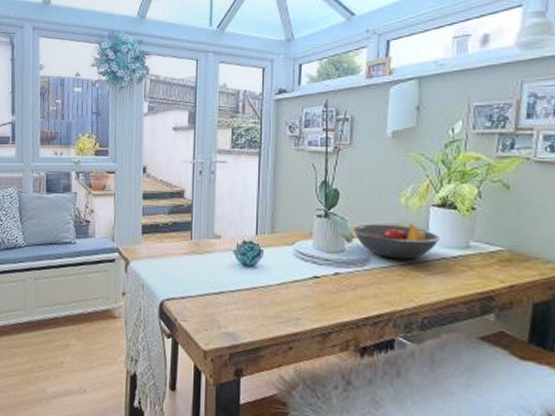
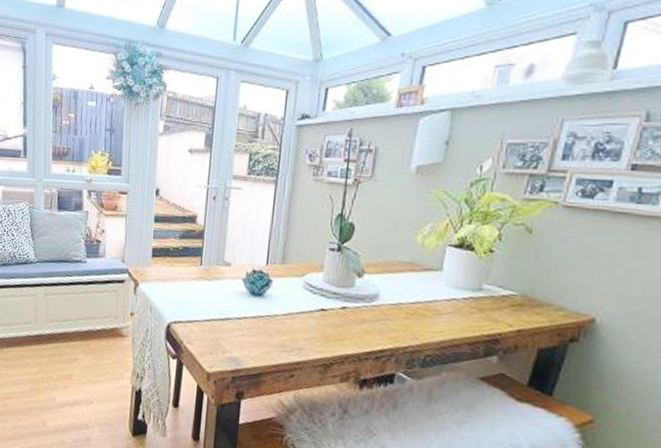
fruit bowl: present [354,223,440,260] -> none [366,260,453,299]

